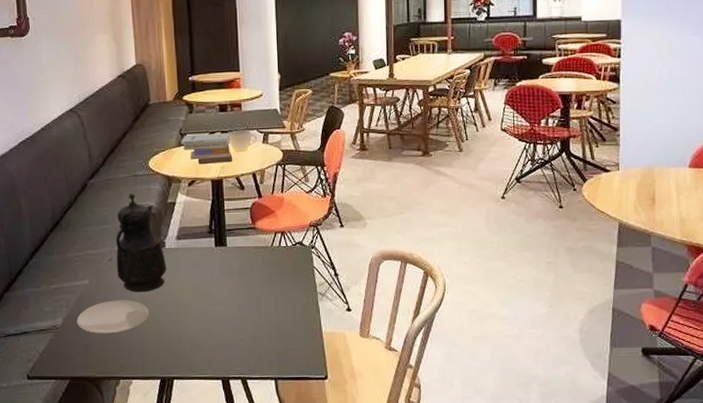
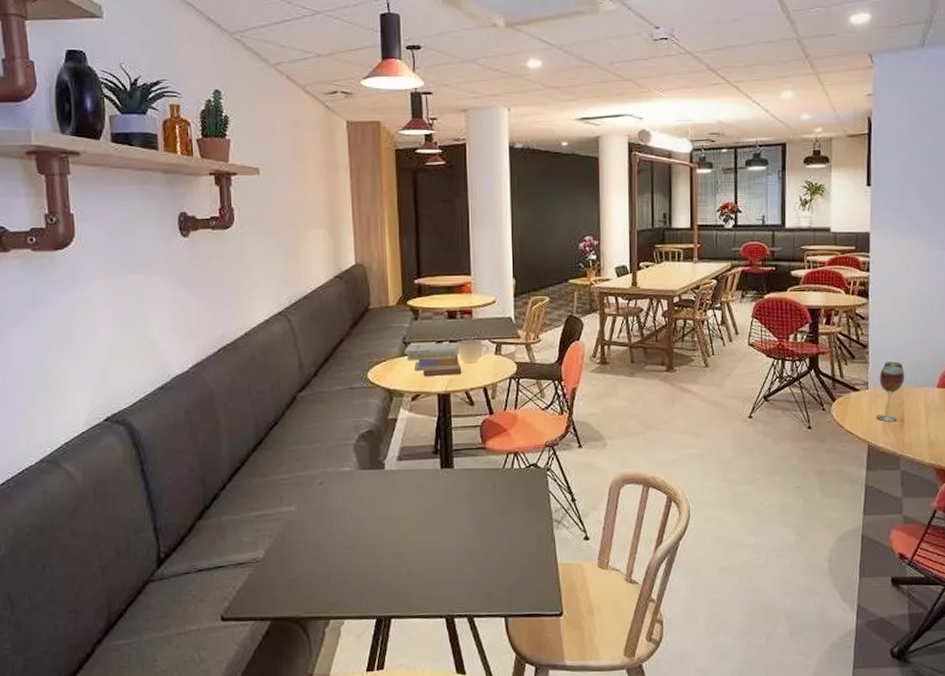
plate: present [76,300,150,335] -> none [281,528,366,569]
coffeepot: present [116,193,167,293] -> none [328,407,386,520]
wineglass: none [627,143,656,201] -> present [876,362,905,422]

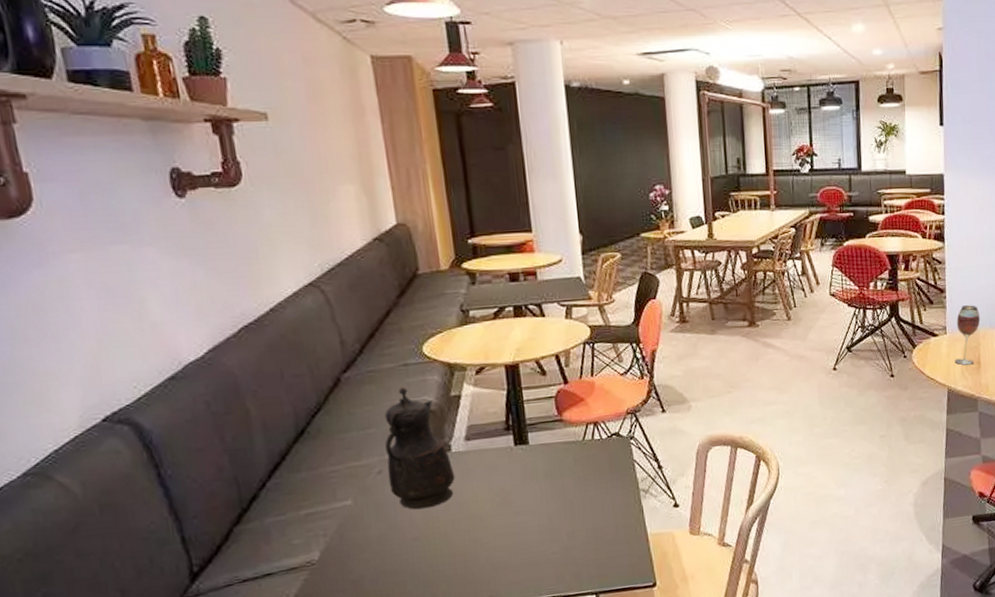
coffeepot: none [328,407,386,520] -> present [384,386,455,510]
books: present [404,342,462,376] -> none [462,307,530,347]
cup: present [457,339,489,365] -> none [522,303,559,332]

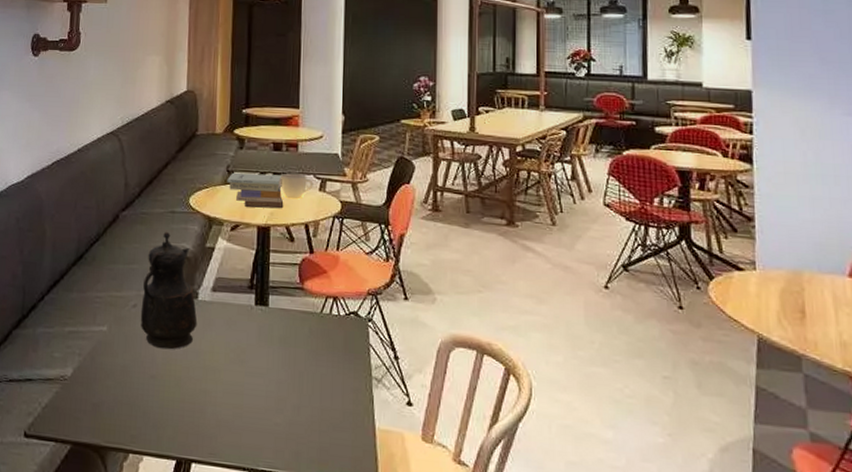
books: none [462,307,530,347] -> present [227,172,284,209]
cup: none [522,303,559,332] -> present [281,173,313,199]
wineglass: present [955,305,981,365] -> none [767,240,804,313]

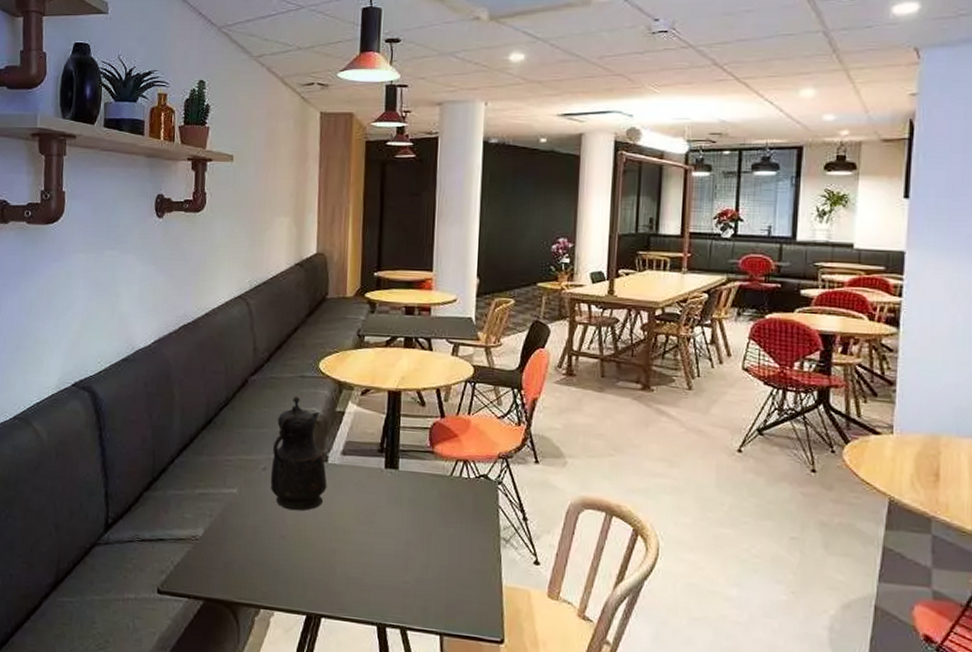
books: present [227,172,284,209] -> none [358,336,415,373]
cup: present [281,173,313,199] -> none [412,337,446,364]

